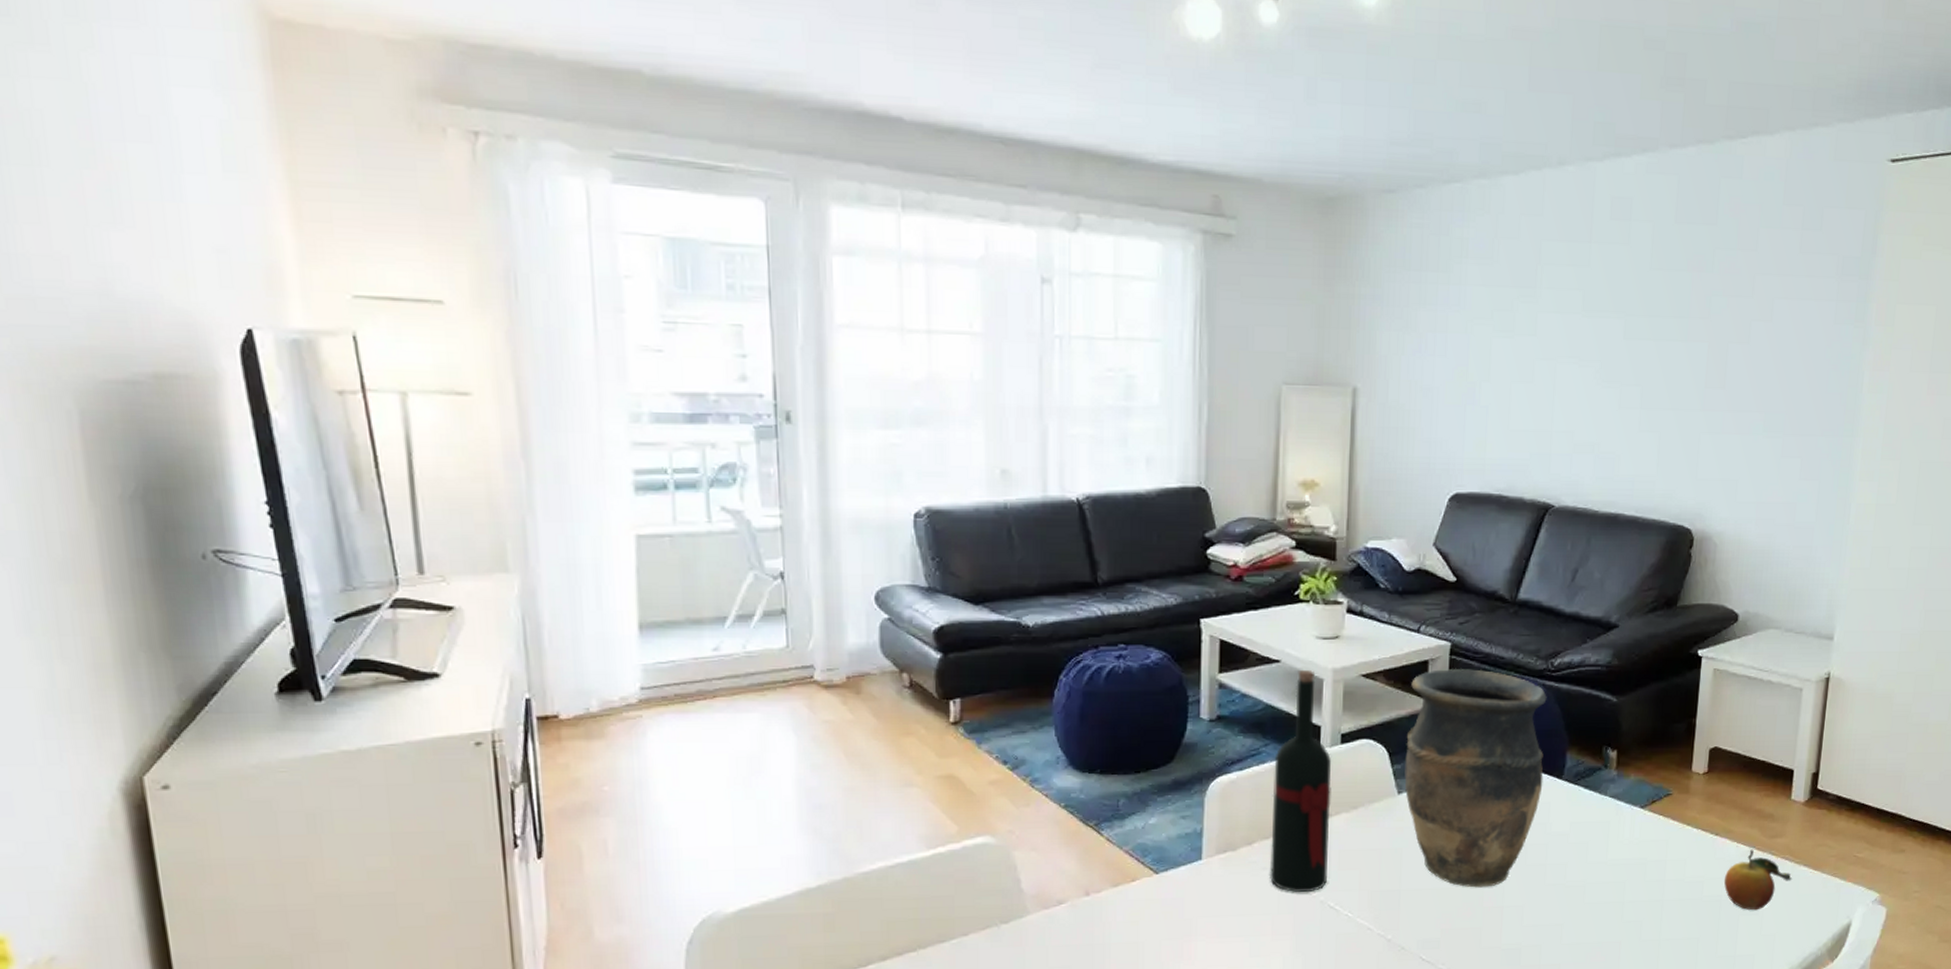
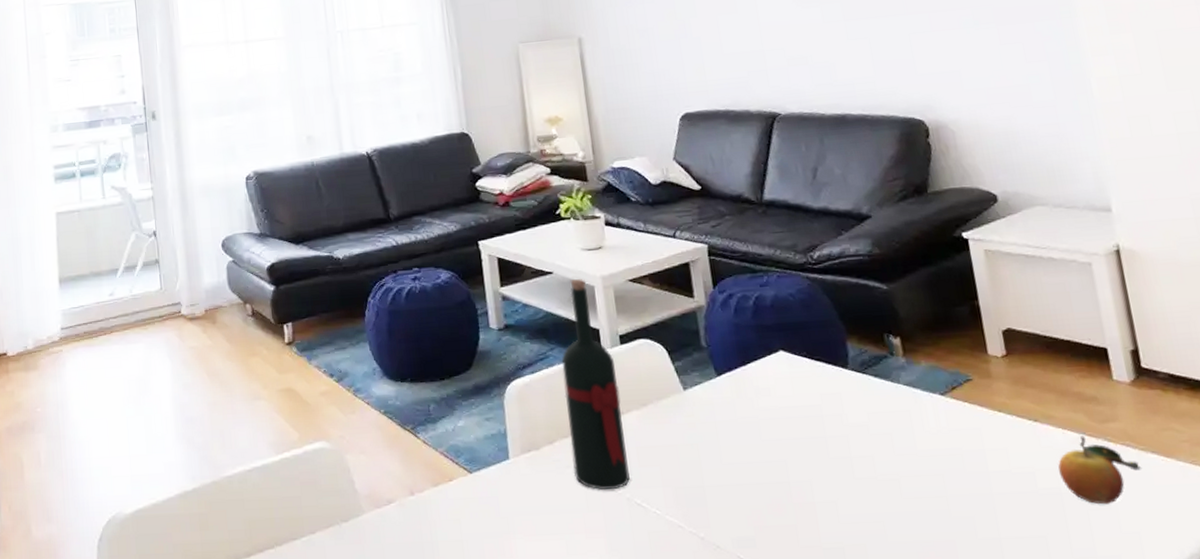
vase: present [1404,668,1547,888] -> none [676,267,830,483]

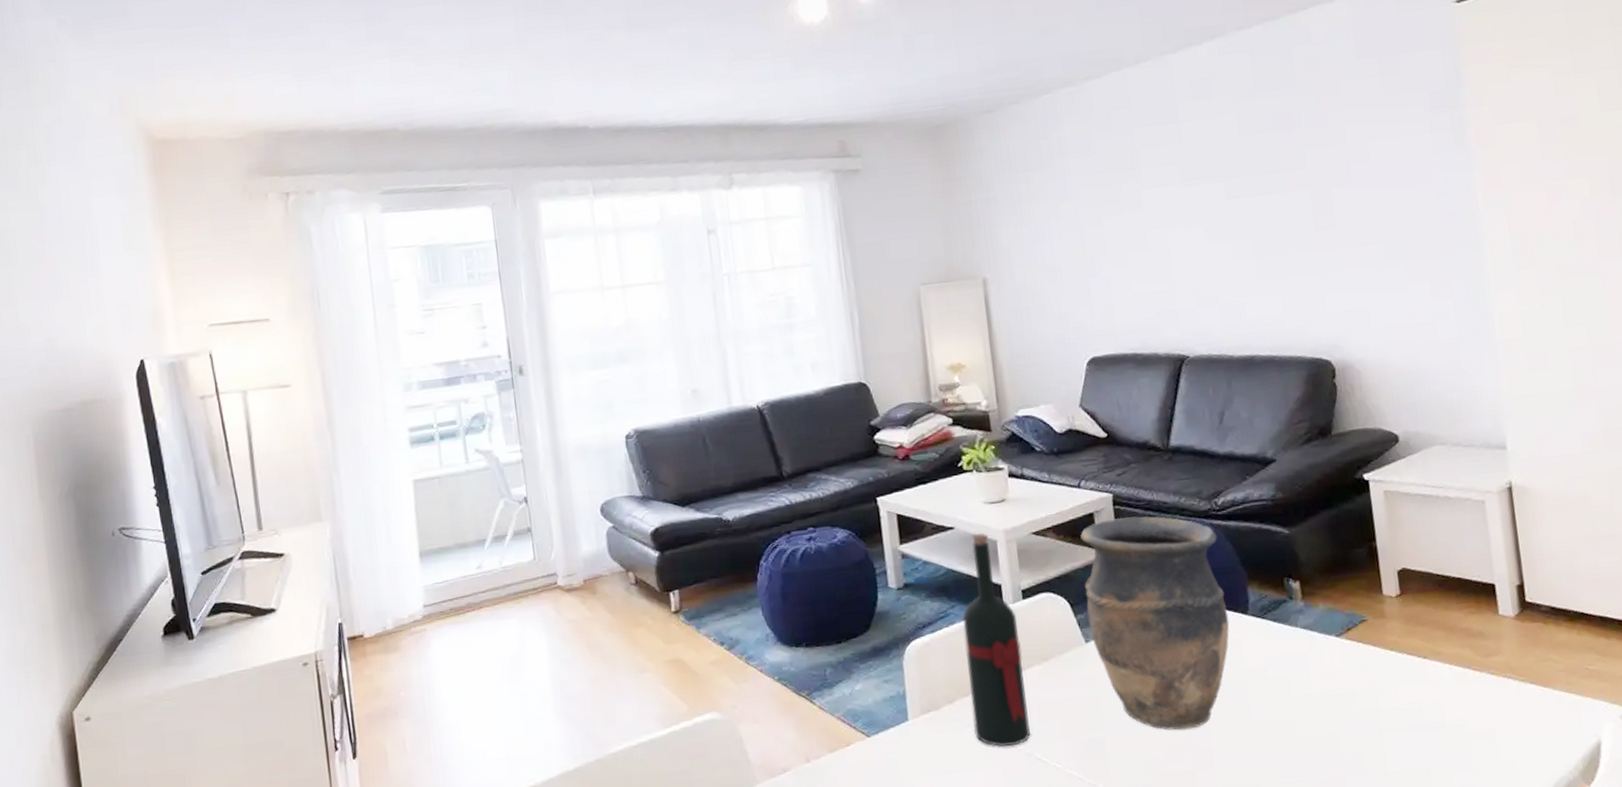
vase: none [676,267,830,483] -> present [1080,516,1230,731]
fruit: present [1058,436,1143,505] -> none [1443,670,1521,735]

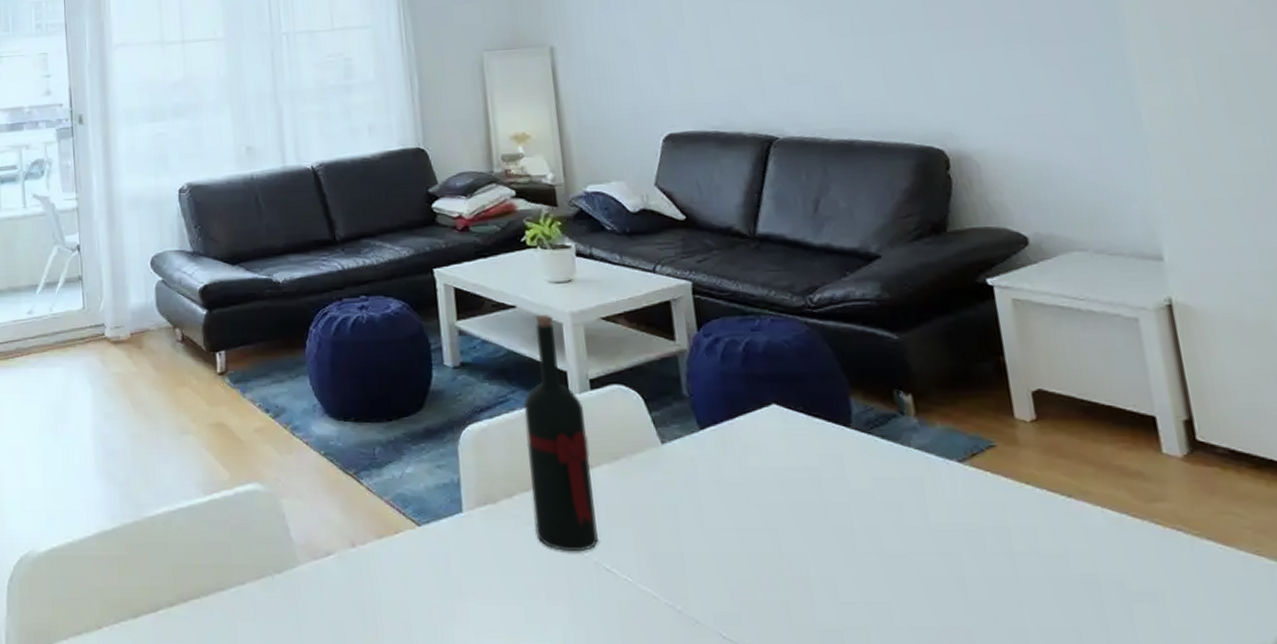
vase: present [1080,516,1230,731] -> none [656,307,829,553]

